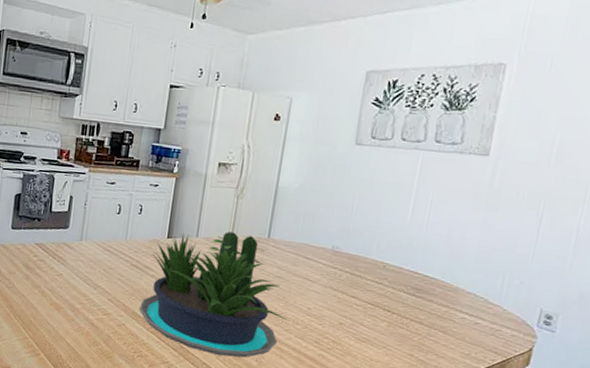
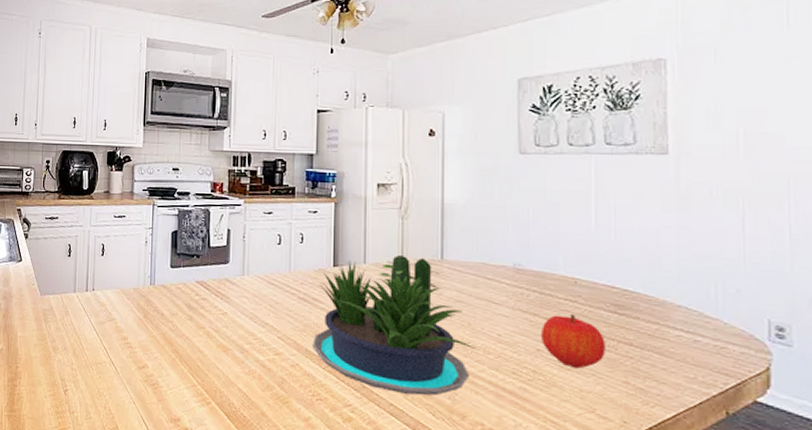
fruit: none [345,293,400,341] -> present [541,313,605,369]

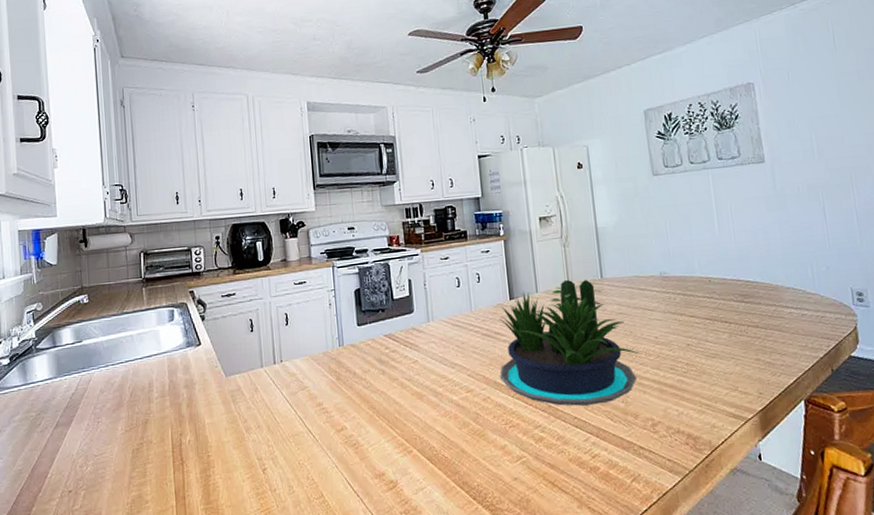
fruit: present [541,313,605,369] -> none [688,308,740,355]

